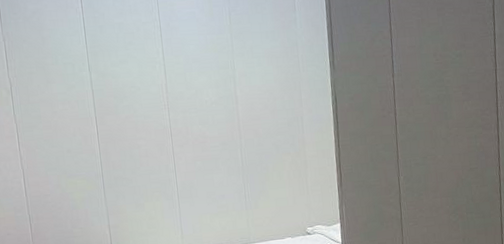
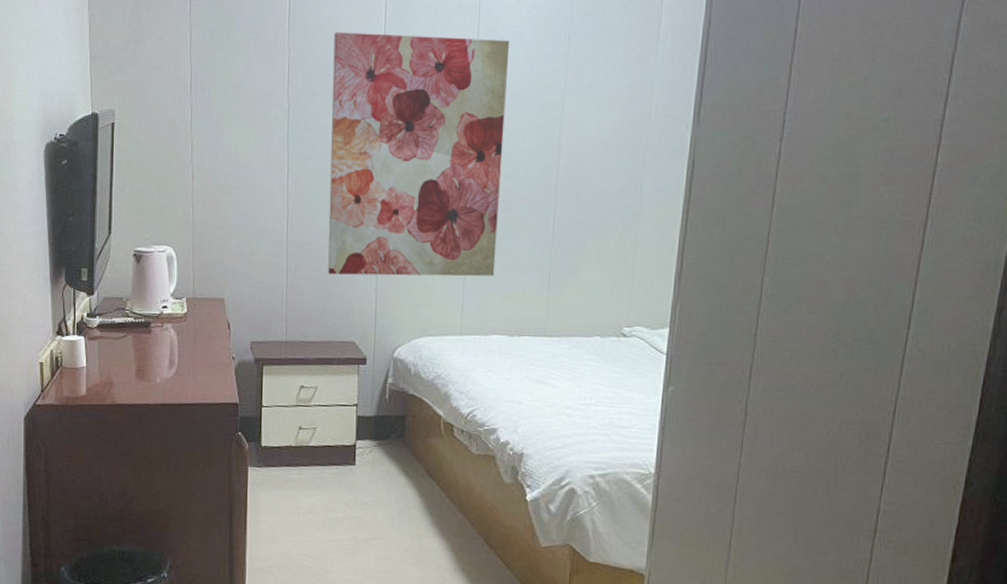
wall art: none [41,19,203,220] -> present [328,32,510,277]

